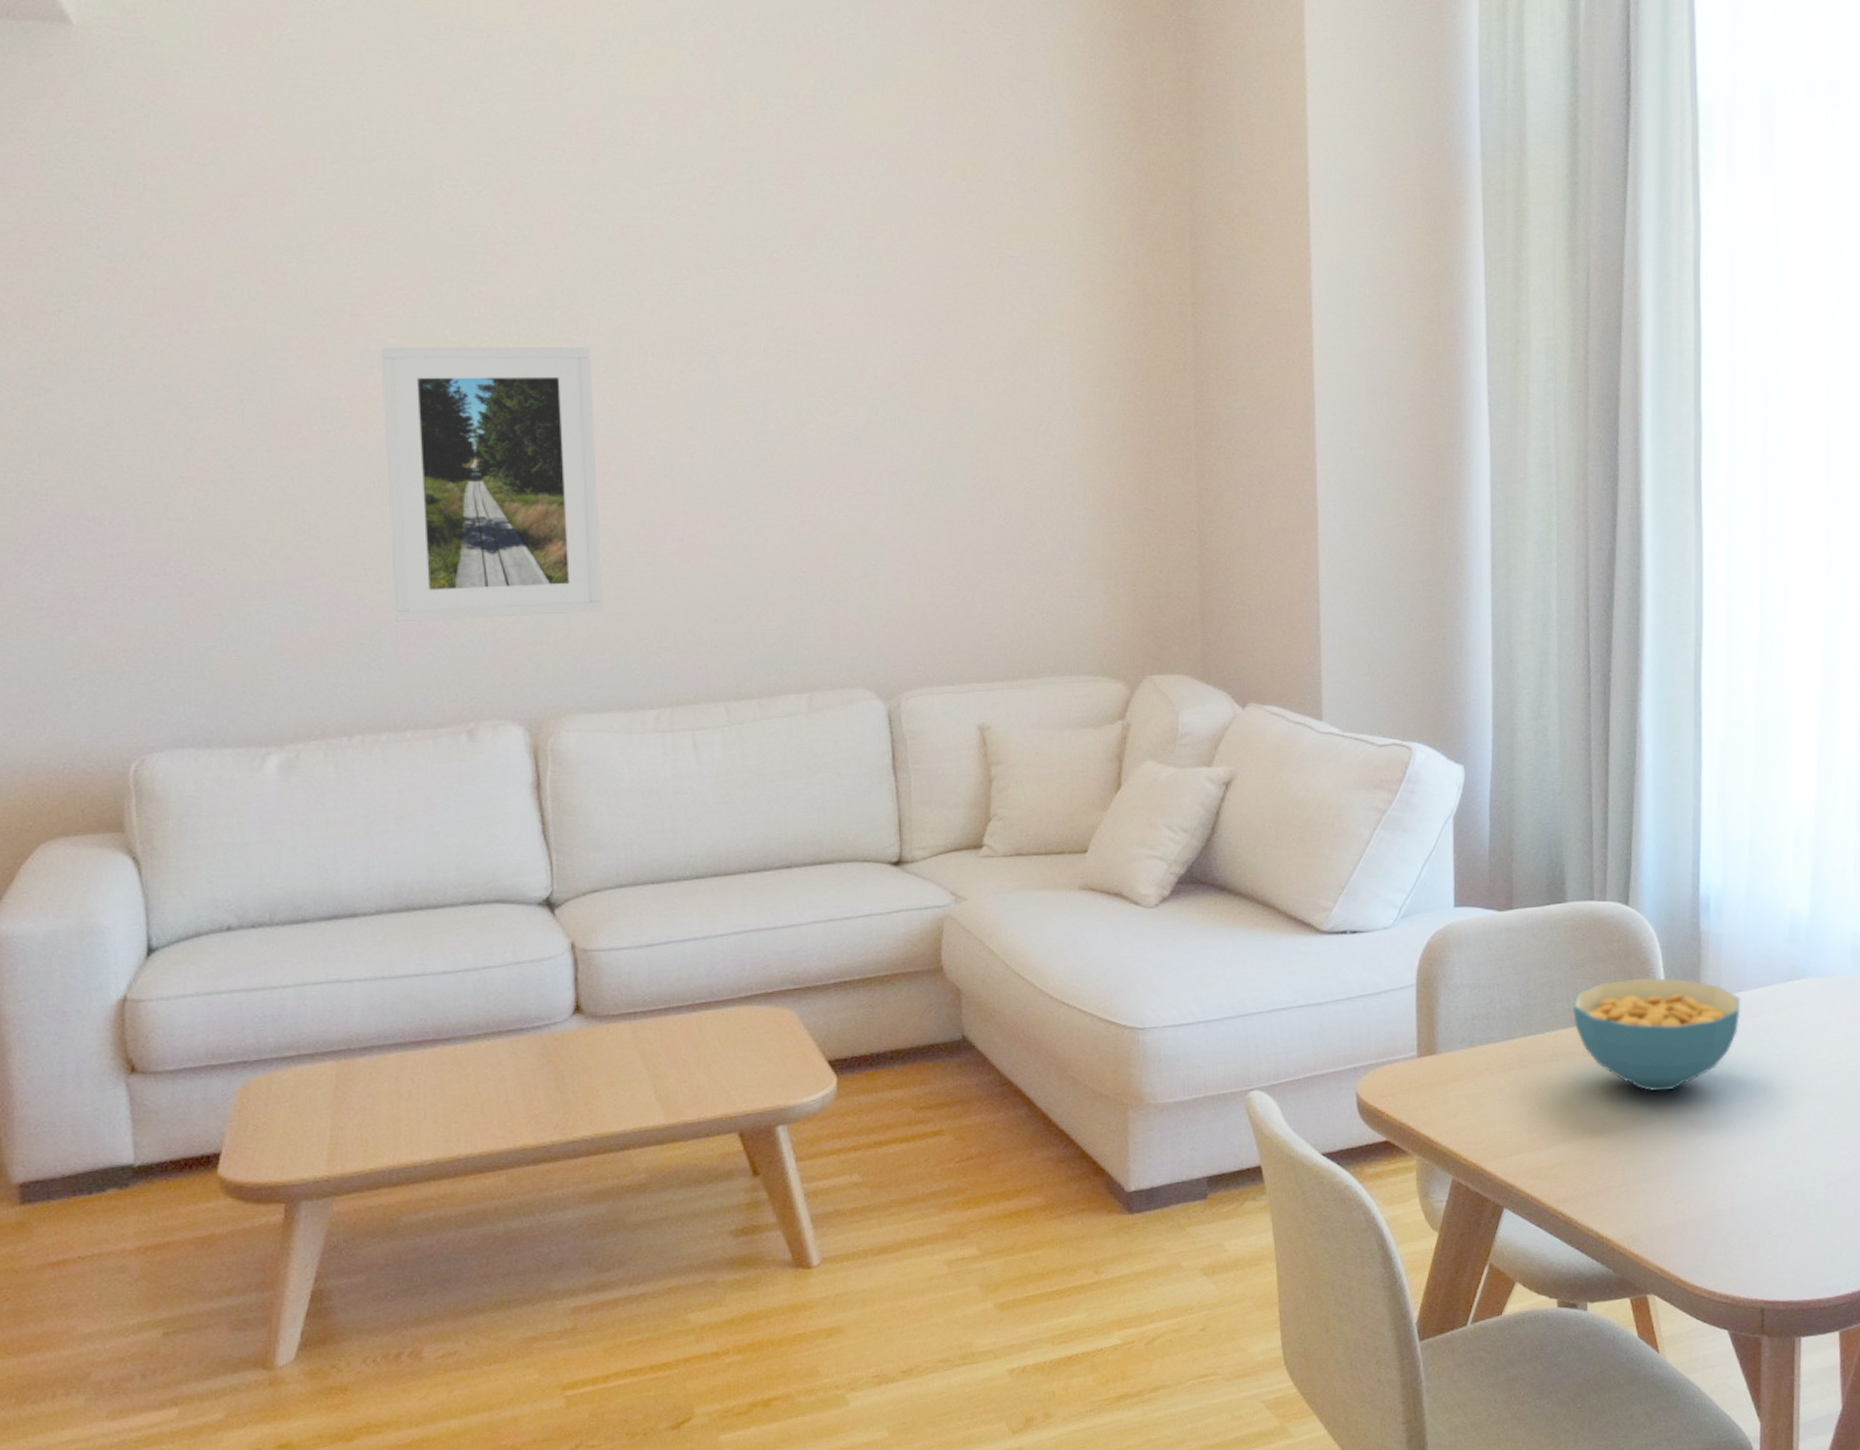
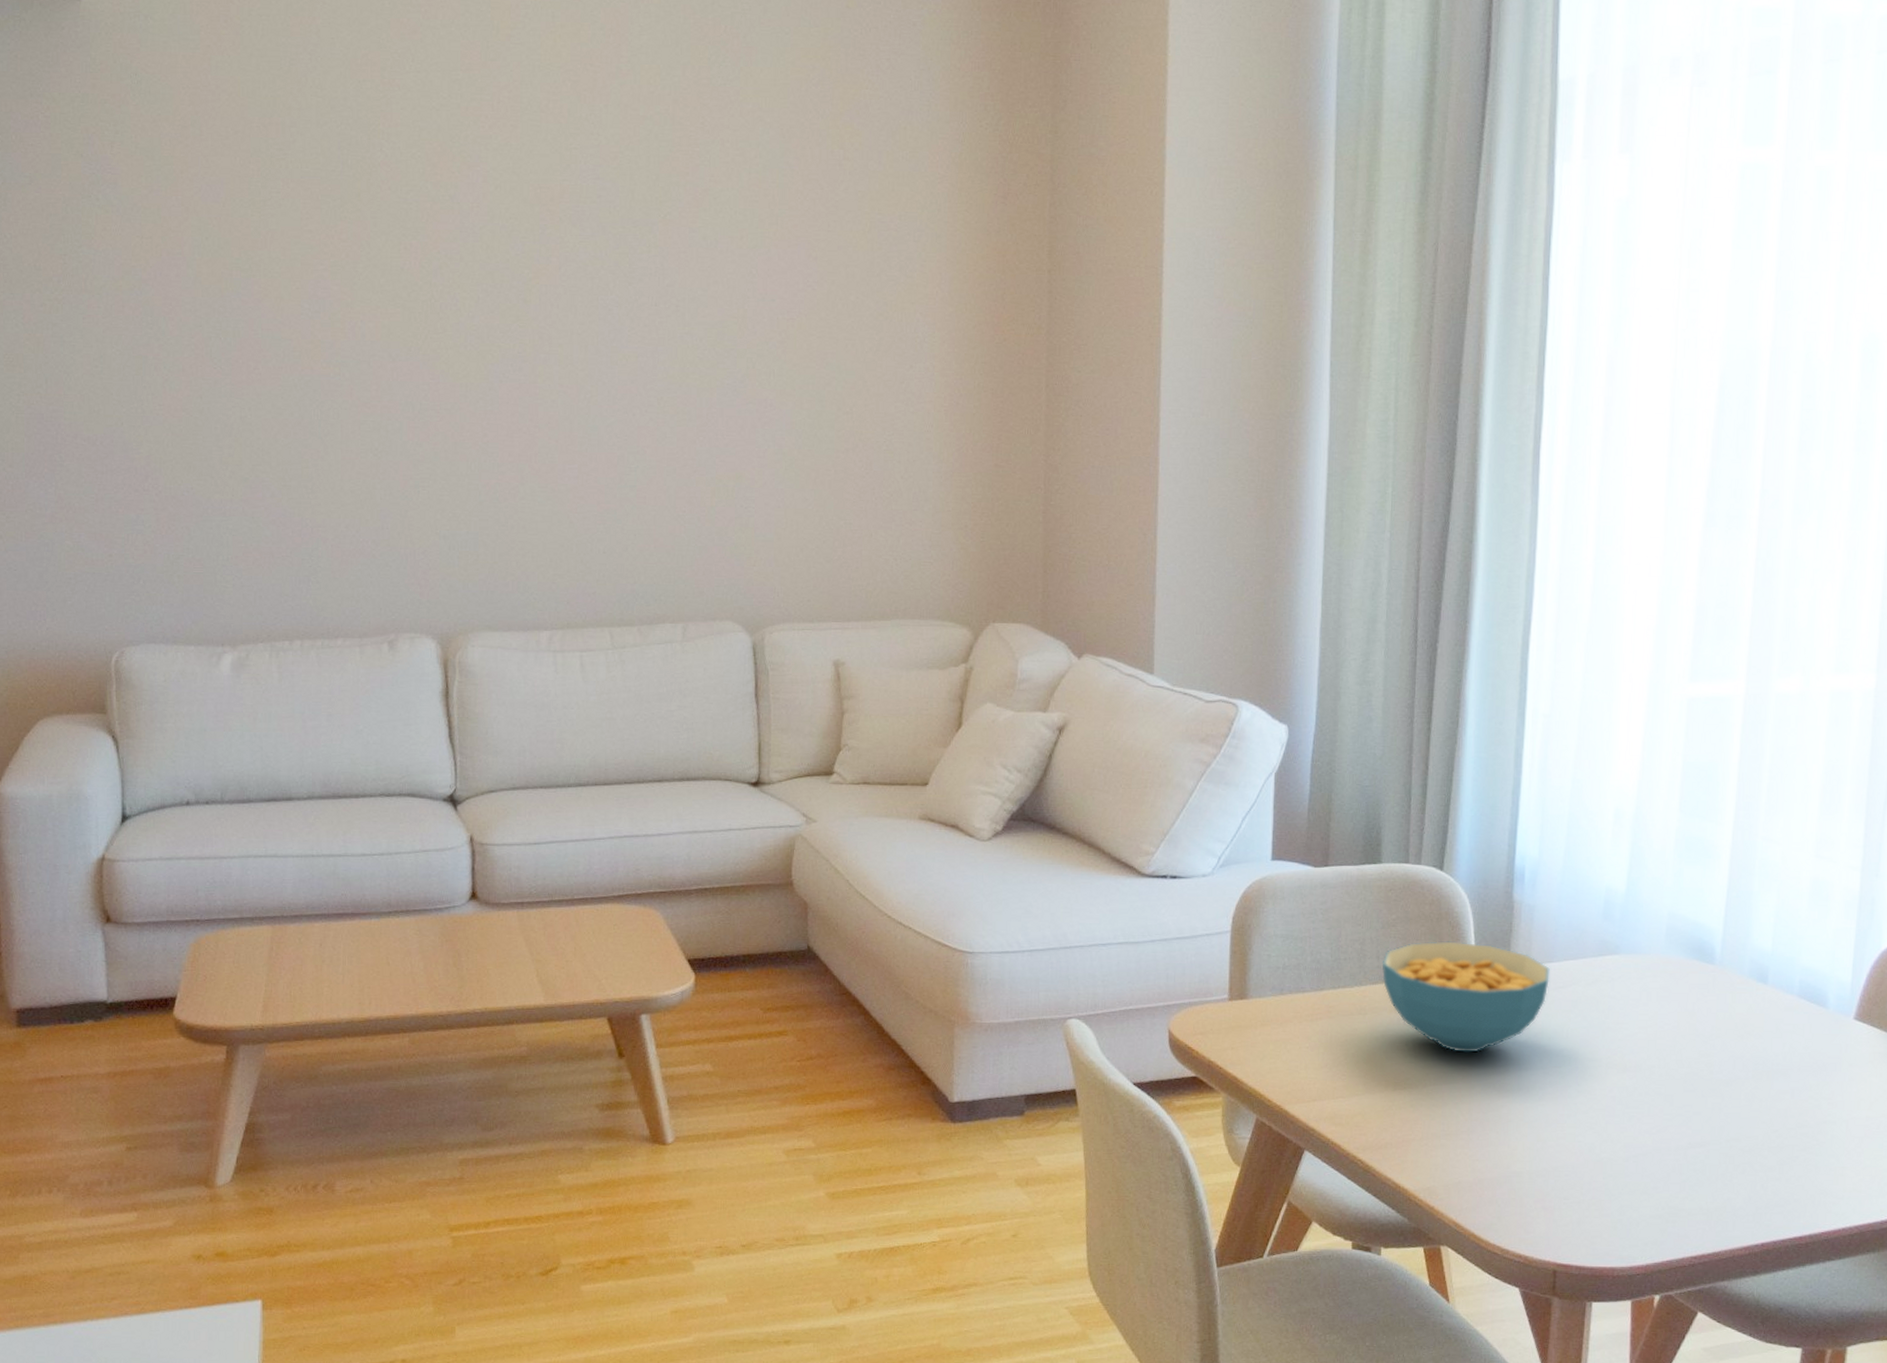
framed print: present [380,346,603,622] -> none [326,294,507,542]

